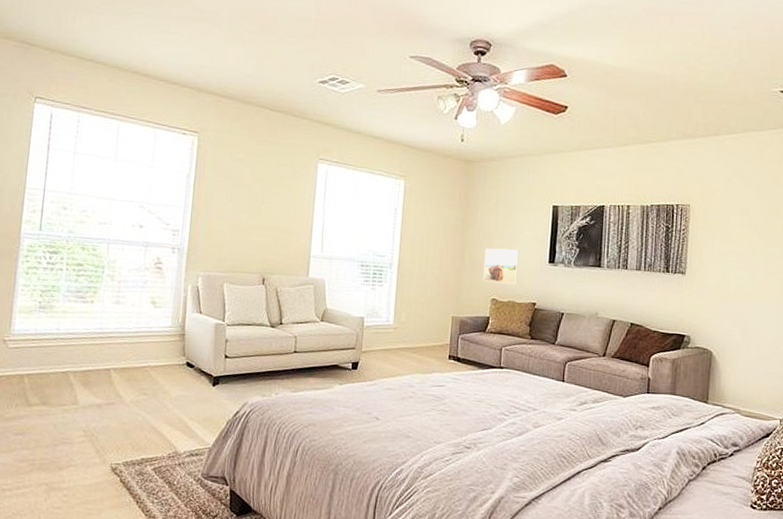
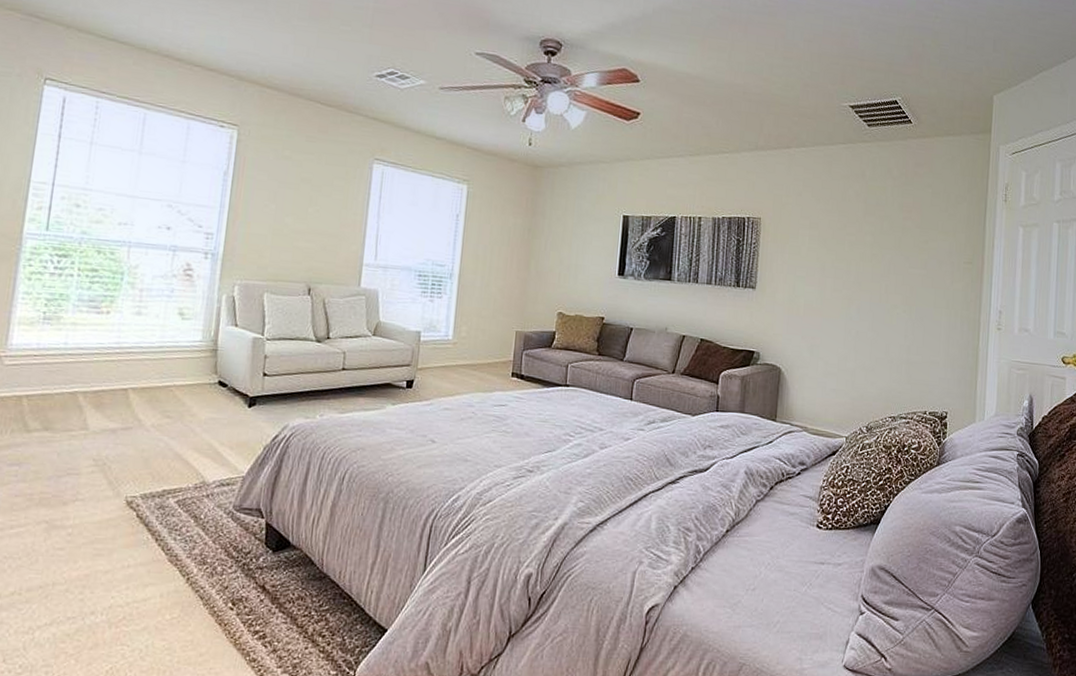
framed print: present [483,248,519,285] -> none [549,259,588,298]

